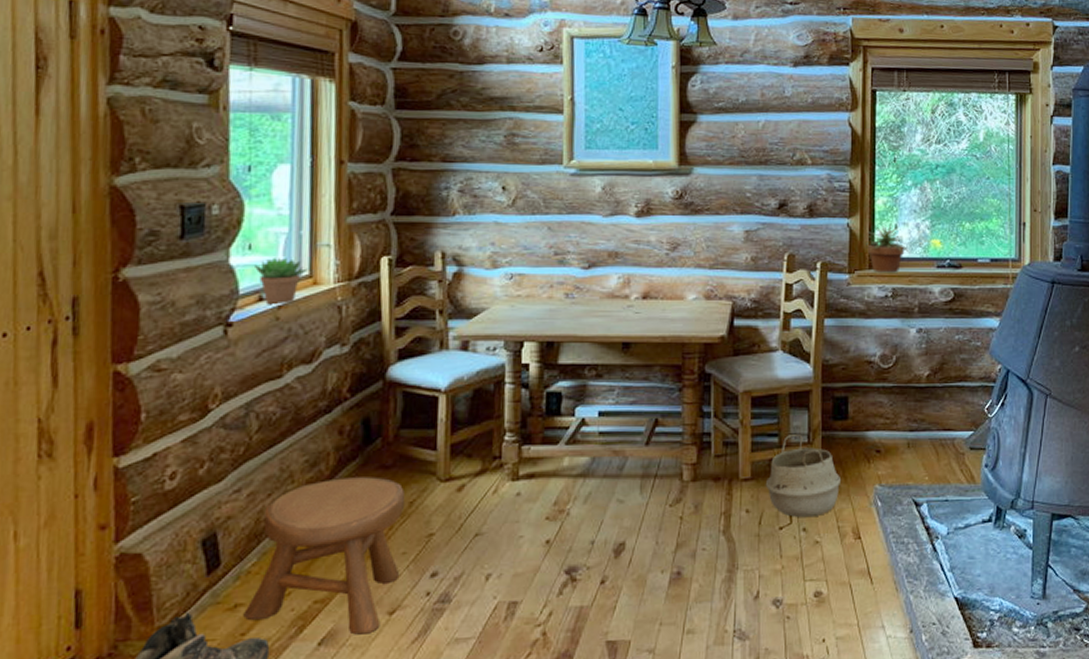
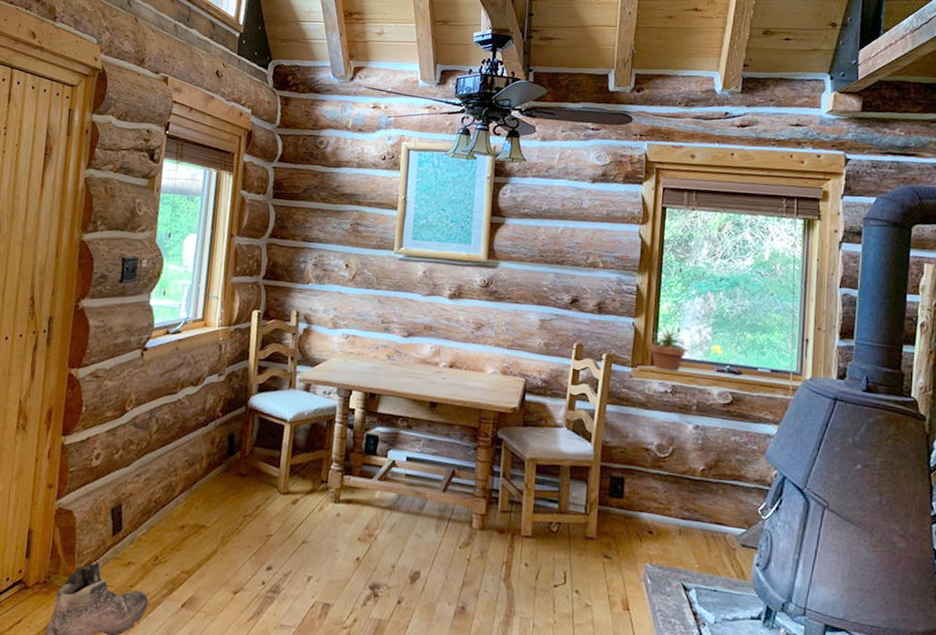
stool: present [243,477,405,635] -> none [133,477,253,606]
succulent plant: present [253,258,307,305] -> none [165,303,201,339]
woven basket: present [765,434,842,517] -> none [543,503,614,582]

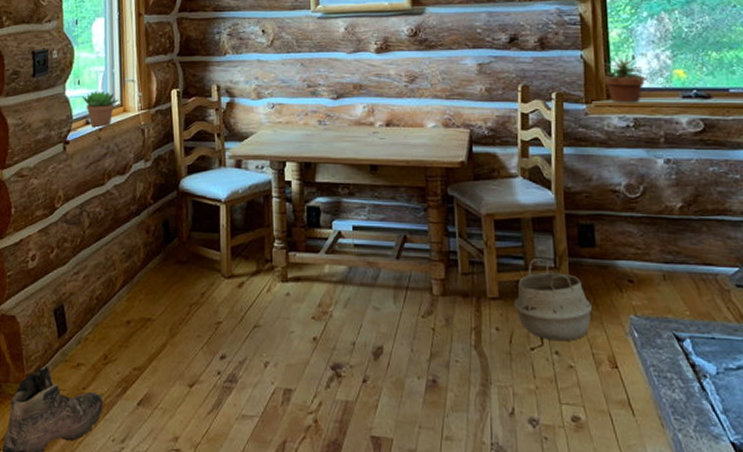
succulent plant: none [165,303,201,339] -> present [82,91,119,128]
woven basket: none [543,503,614,582] -> present [513,258,593,341]

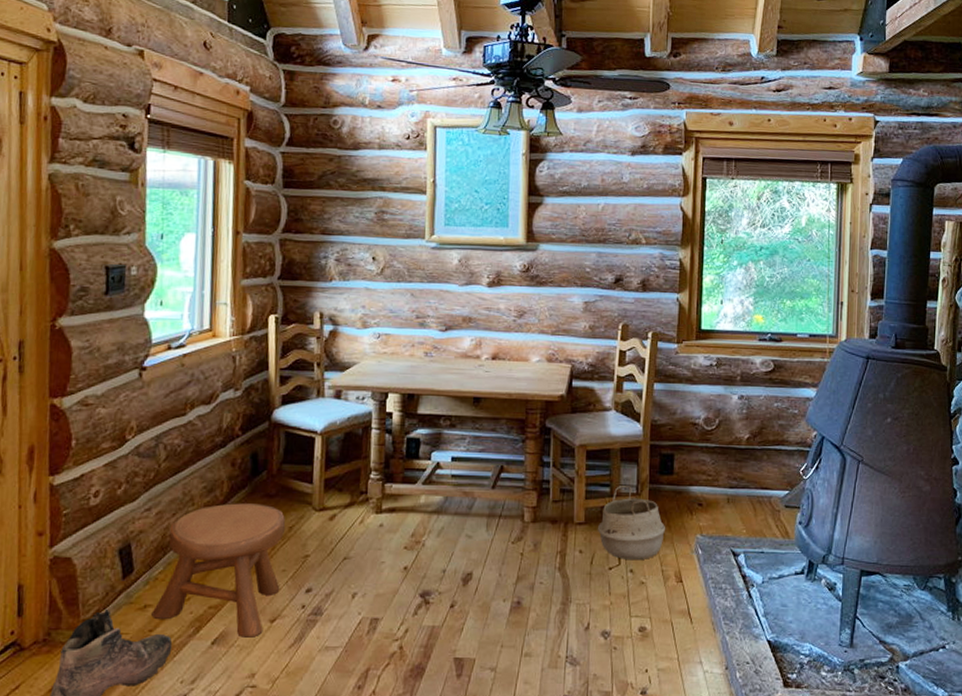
succulent plant: present [82,91,119,128] -> none [164,313,208,354]
stool: none [84,268,198,401] -> present [151,503,286,638]
potted plant: present [602,54,651,103] -> none [694,299,734,344]

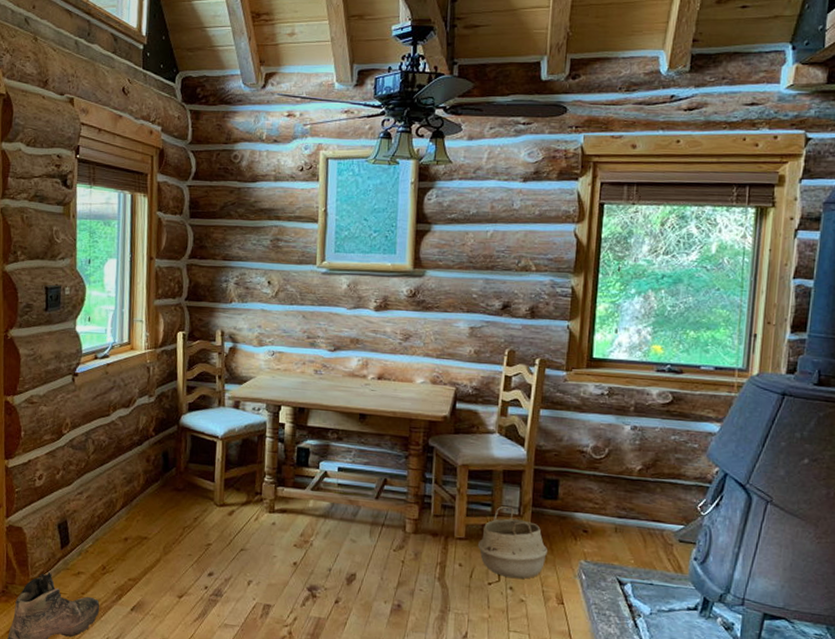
stool: present [151,503,286,638] -> none [83,493,192,609]

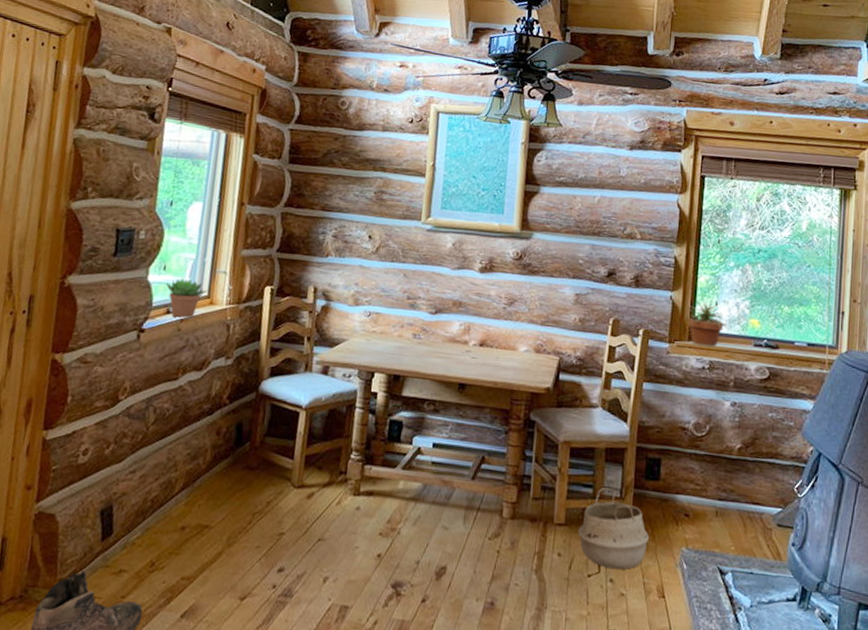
succulent plant: none [91,328,127,363] -> present [166,279,207,319]
potted plant: none [585,328,629,374] -> present [687,300,729,347]

